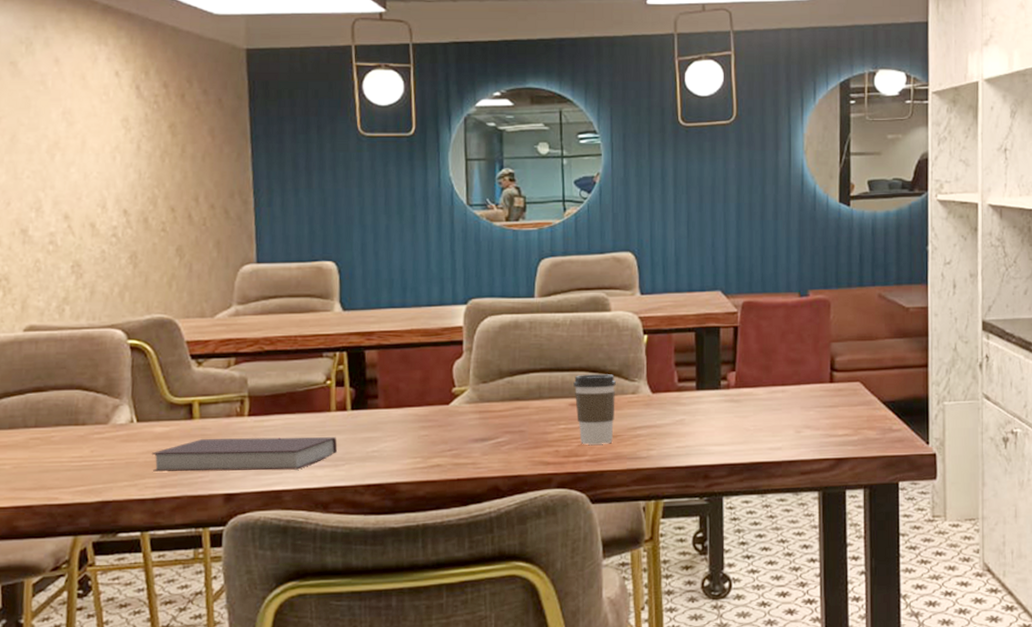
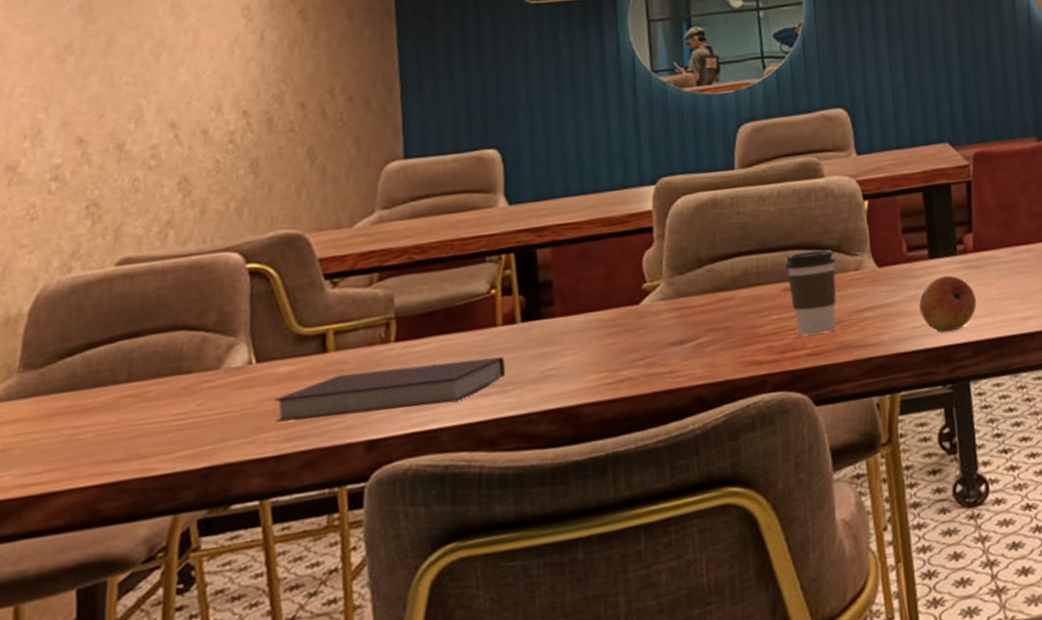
fruit: none [684,406,734,454] -> present [919,275,976,333]

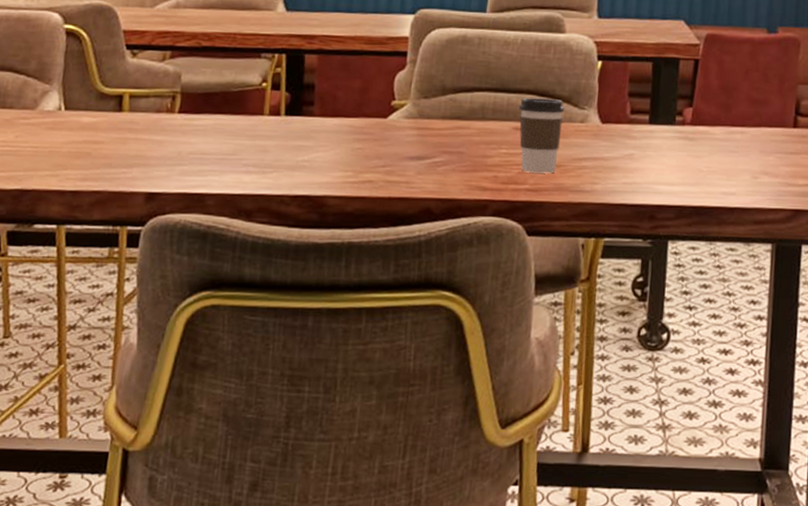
notebook: present [274,356,506,422] -> none [76,132,268,174]
fruit: present [919,275,976,333] -> none [633,142,686,193]

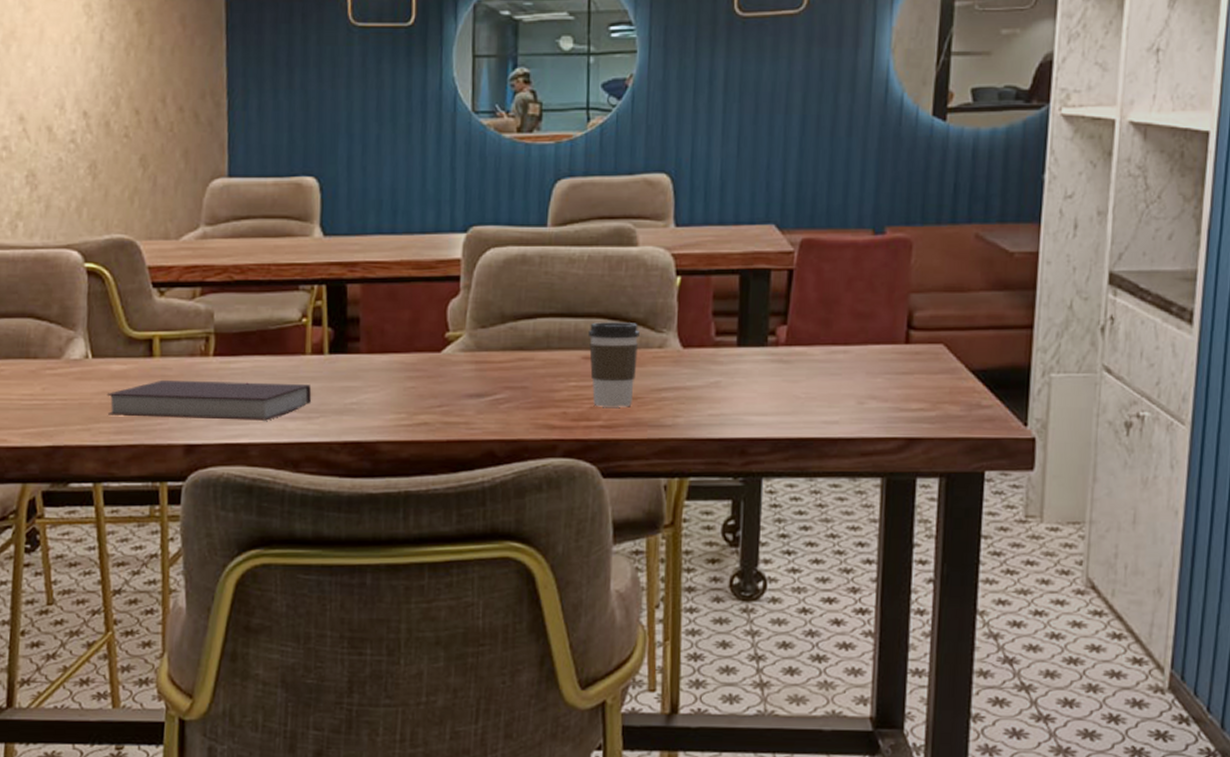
notebook: none [76,132,268,174] -> present [107,379,312,421]

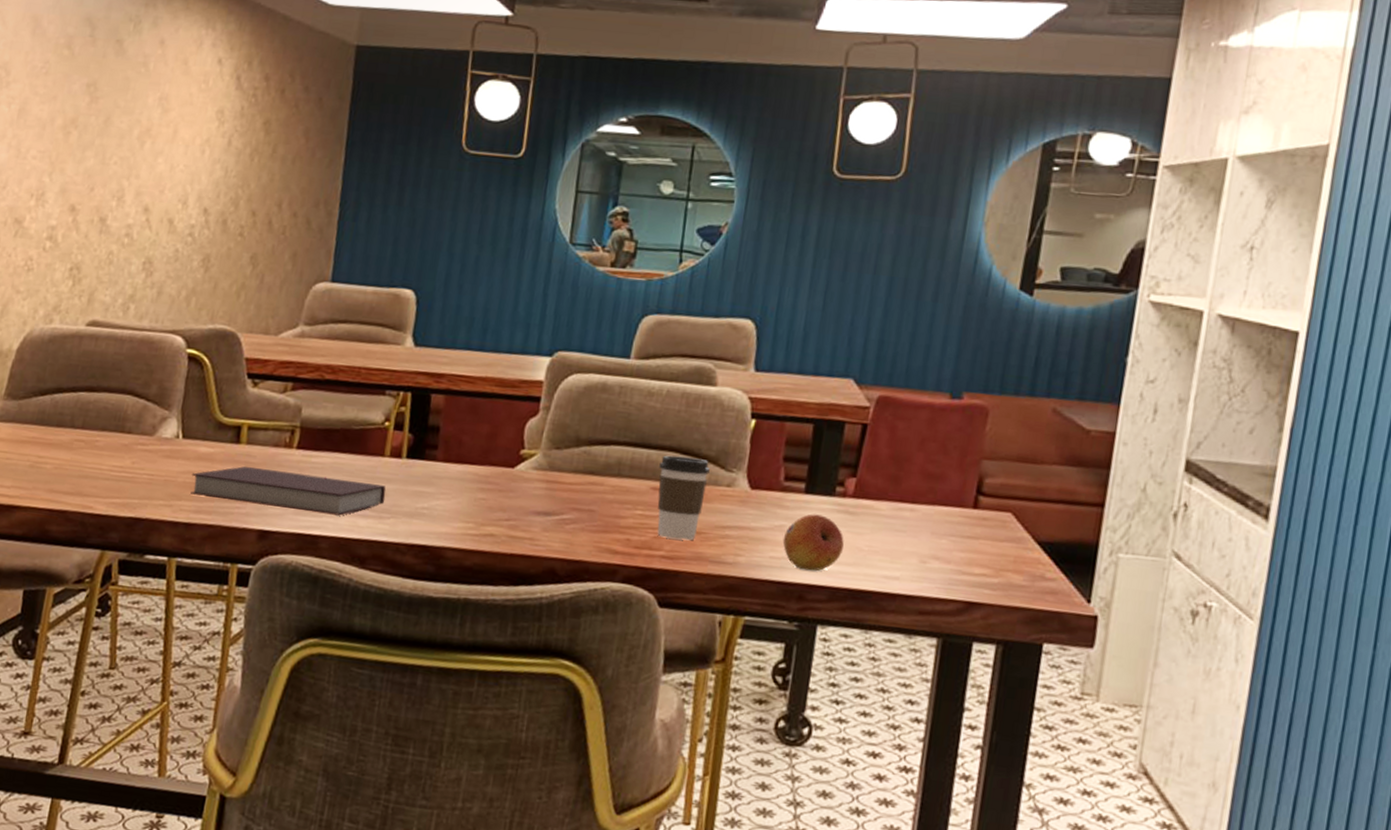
fruit: none [720,366,781,424] -> present [782,514,844,571]

